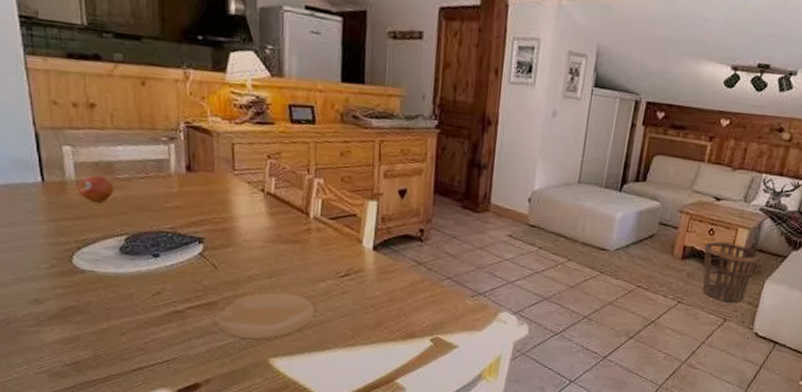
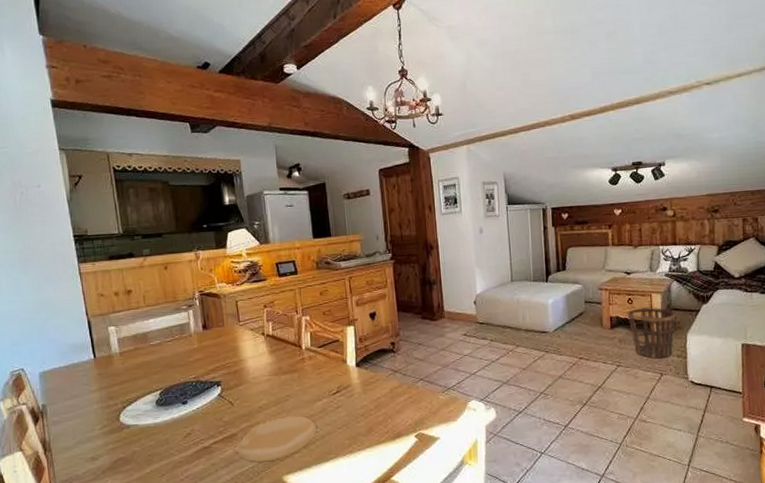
fruit: present [78,175,114,203] -> none [121,345,149,368]

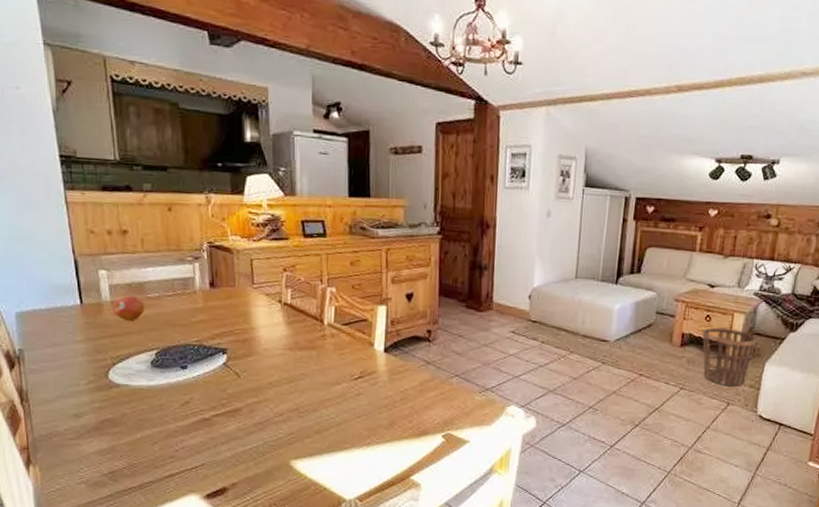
fruit: none [121,345,149,368] -> present [112,295,145,321]
plate: present [237,416,316,463] -> none [241,397,332,443]

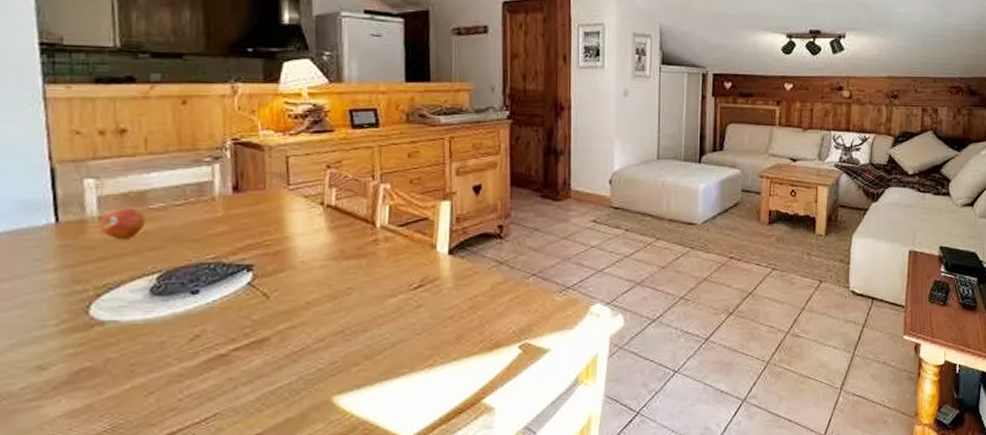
basket: present [702,327,757,387] -> none [789,202,842,263]

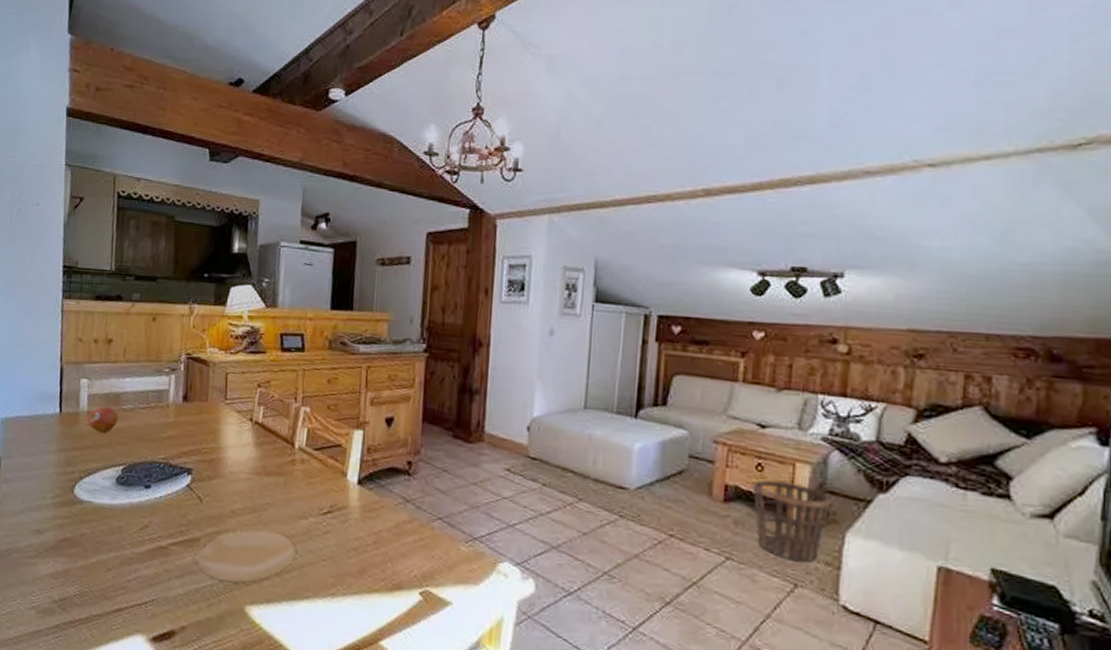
plate: none [269,316,386,378] -> present [197,529,296,583]
basket: none [789,202,842,263] -> present [752,479,831,562]

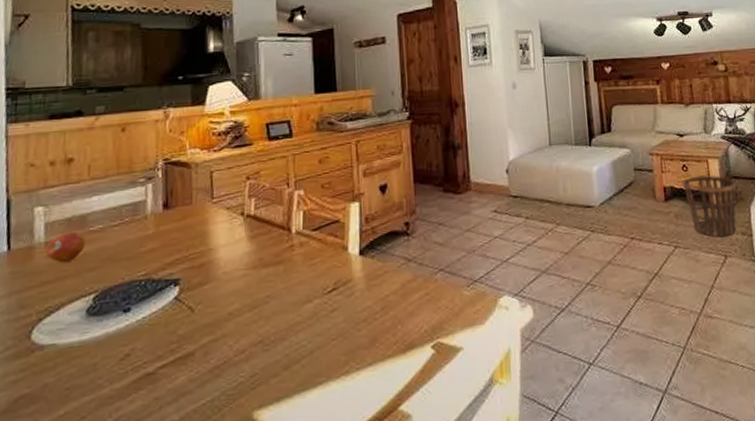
plate: present [197,529,296,583] -> none [193,324,303,393]

